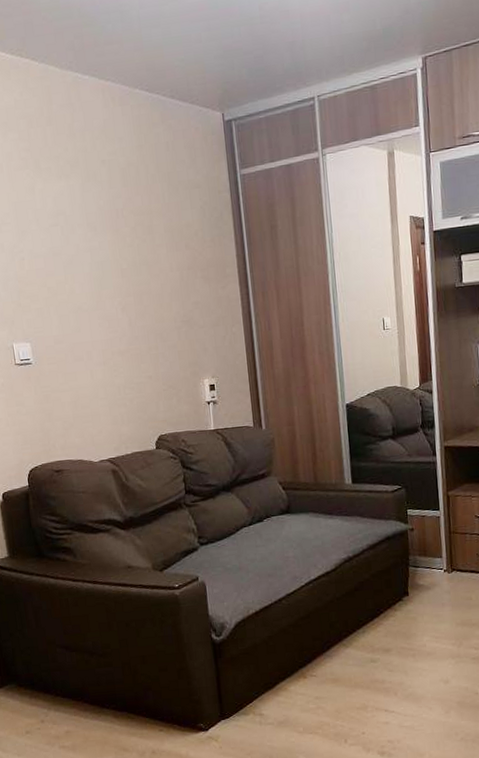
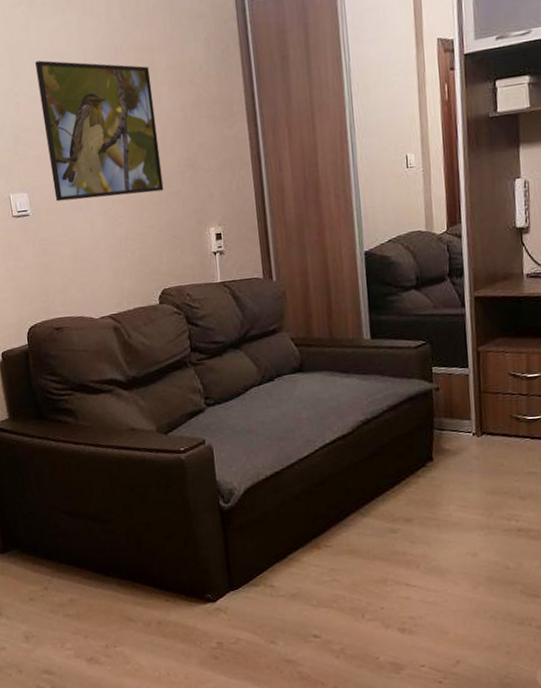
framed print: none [39,220,161,352] -> present [34,60,164,202]

